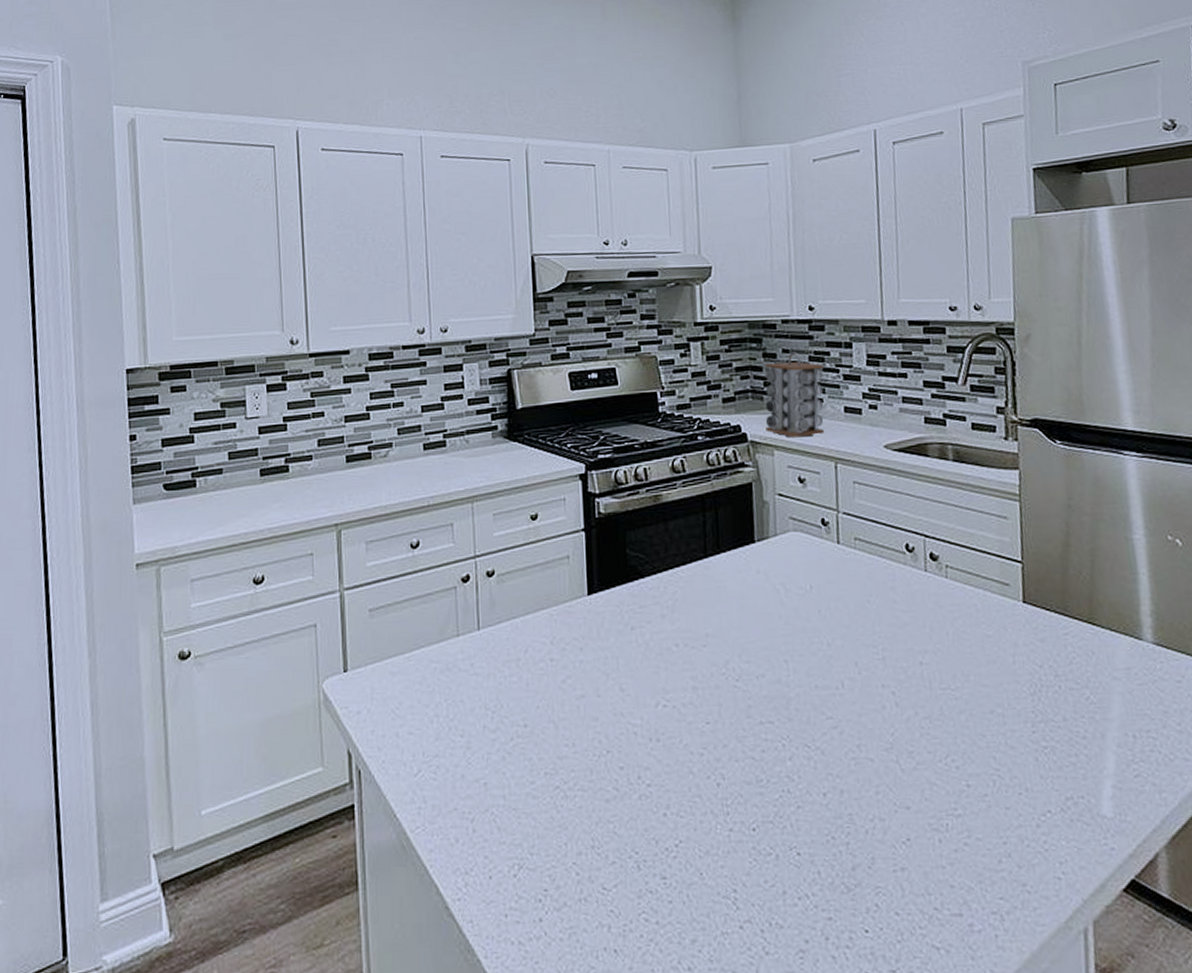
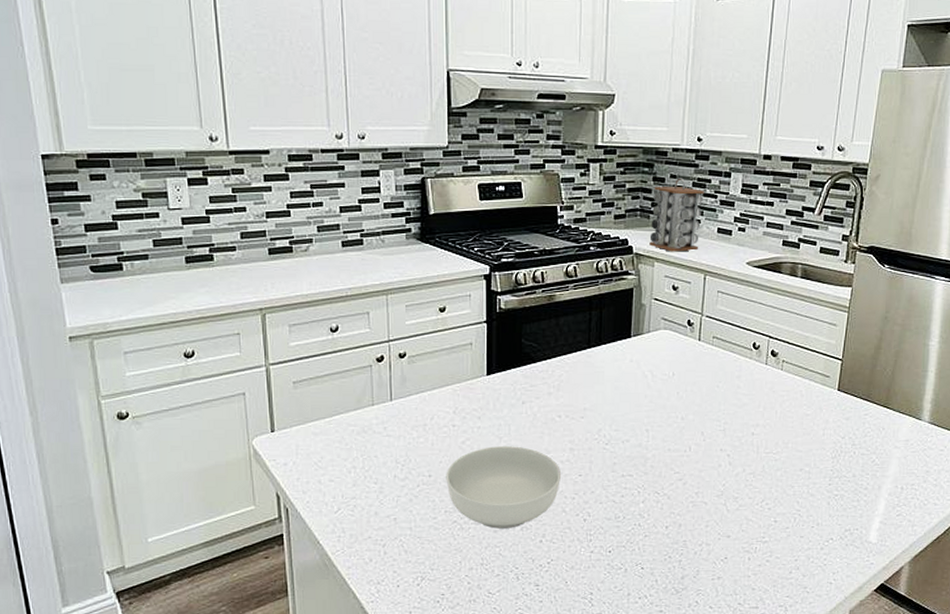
bowl: none [544,685,685,797] -> present [446,446,562,529]

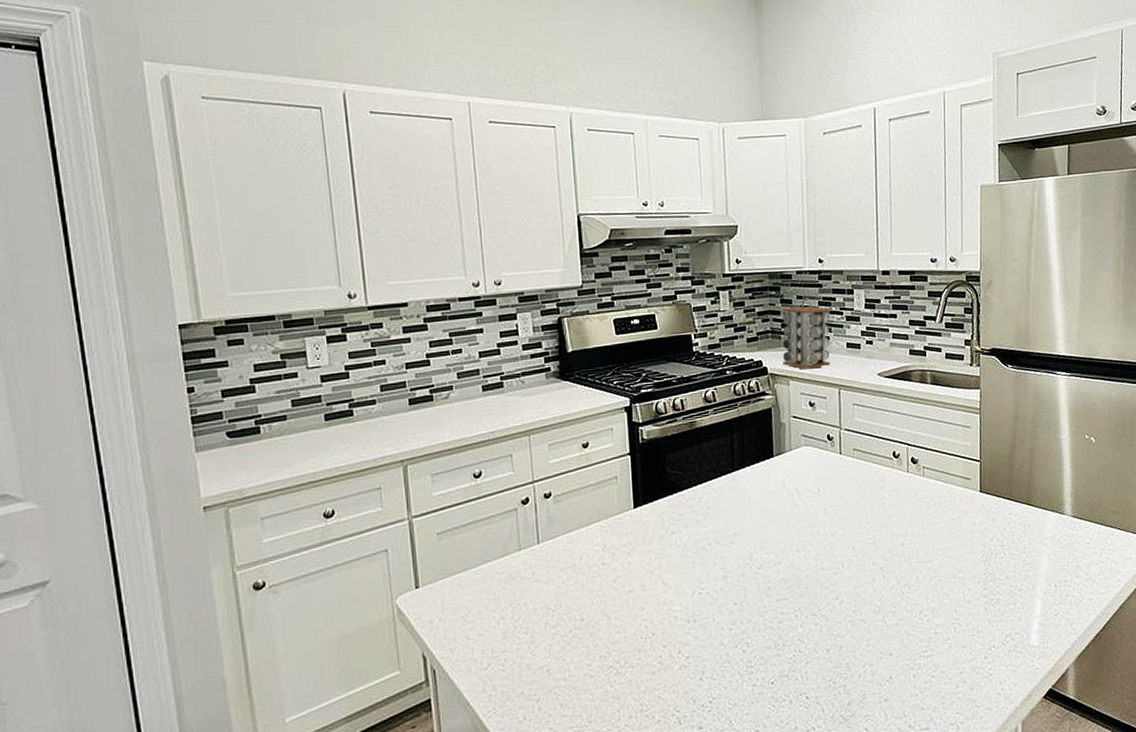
bowl: present [446,446,562,529] -> none [598,579,717,670]

